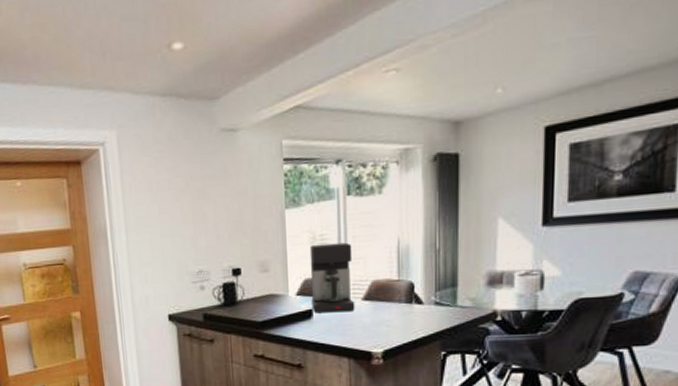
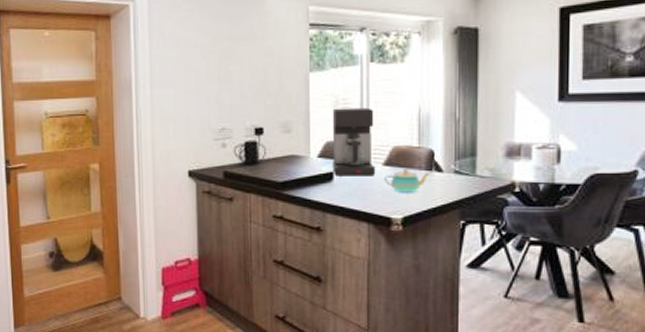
teapot: none [363,303,410,327] -> present [383,169,429,193]

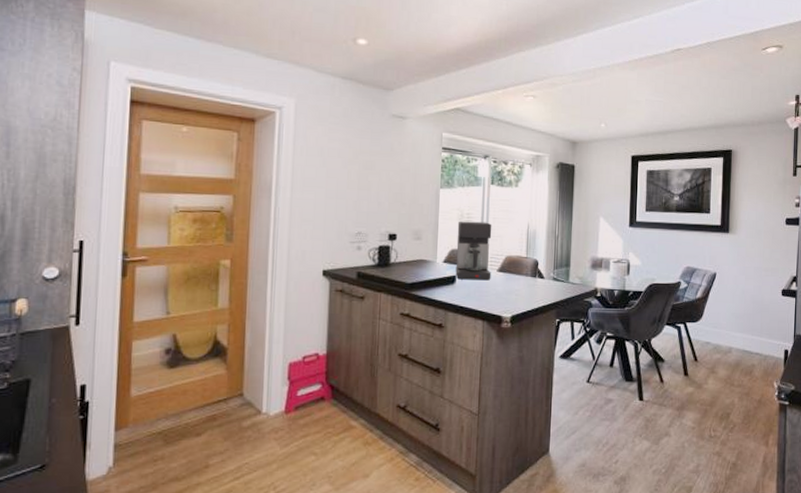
teapot: present [383,169,429,193] -> none [497,275,534,295]

